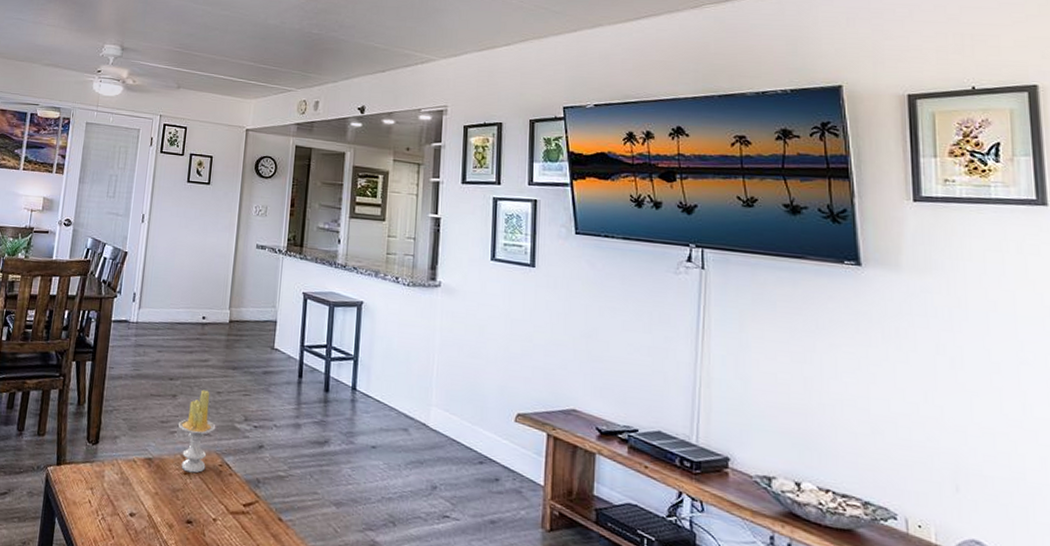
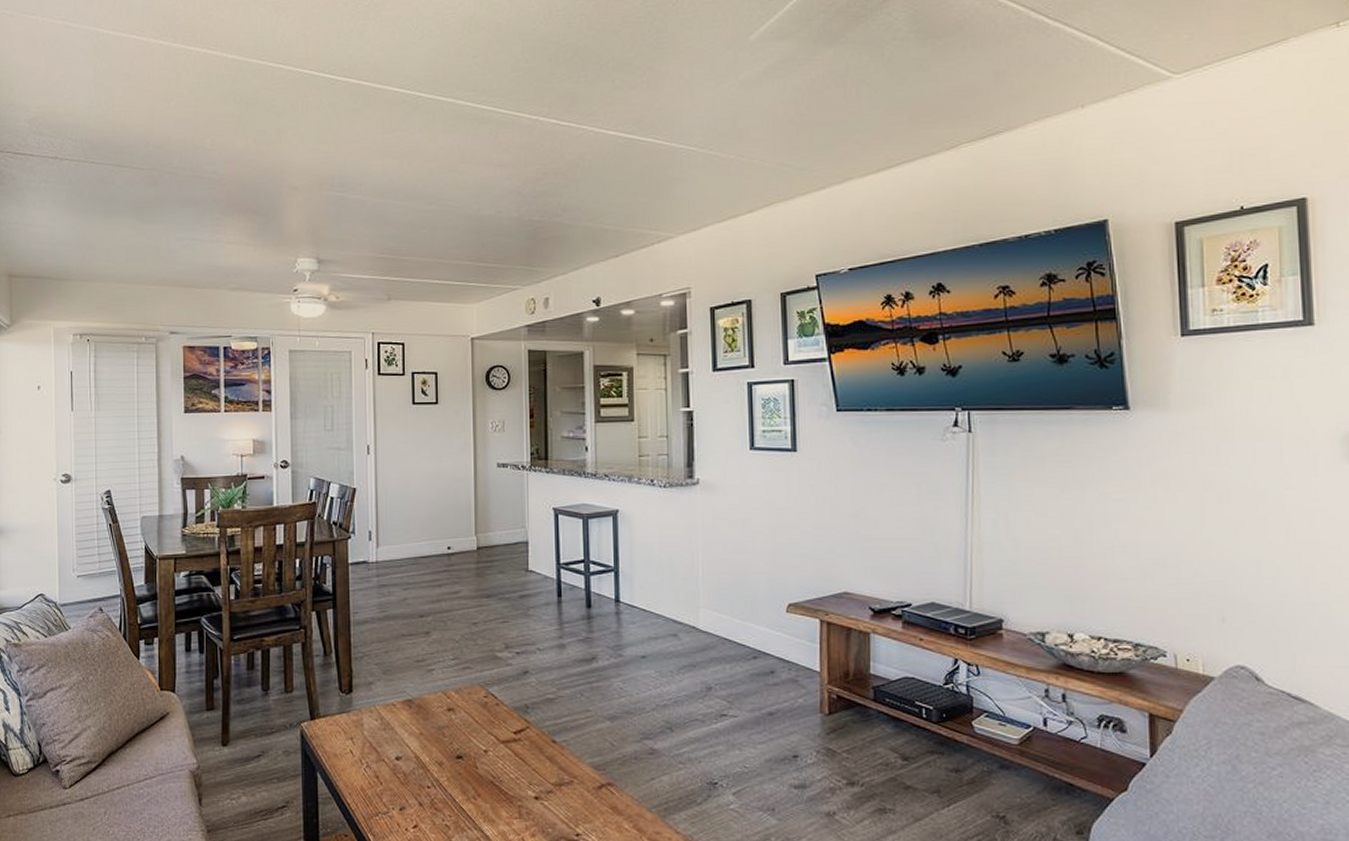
candle: present [178,389,216,473] -> none [435,622,476,708]

